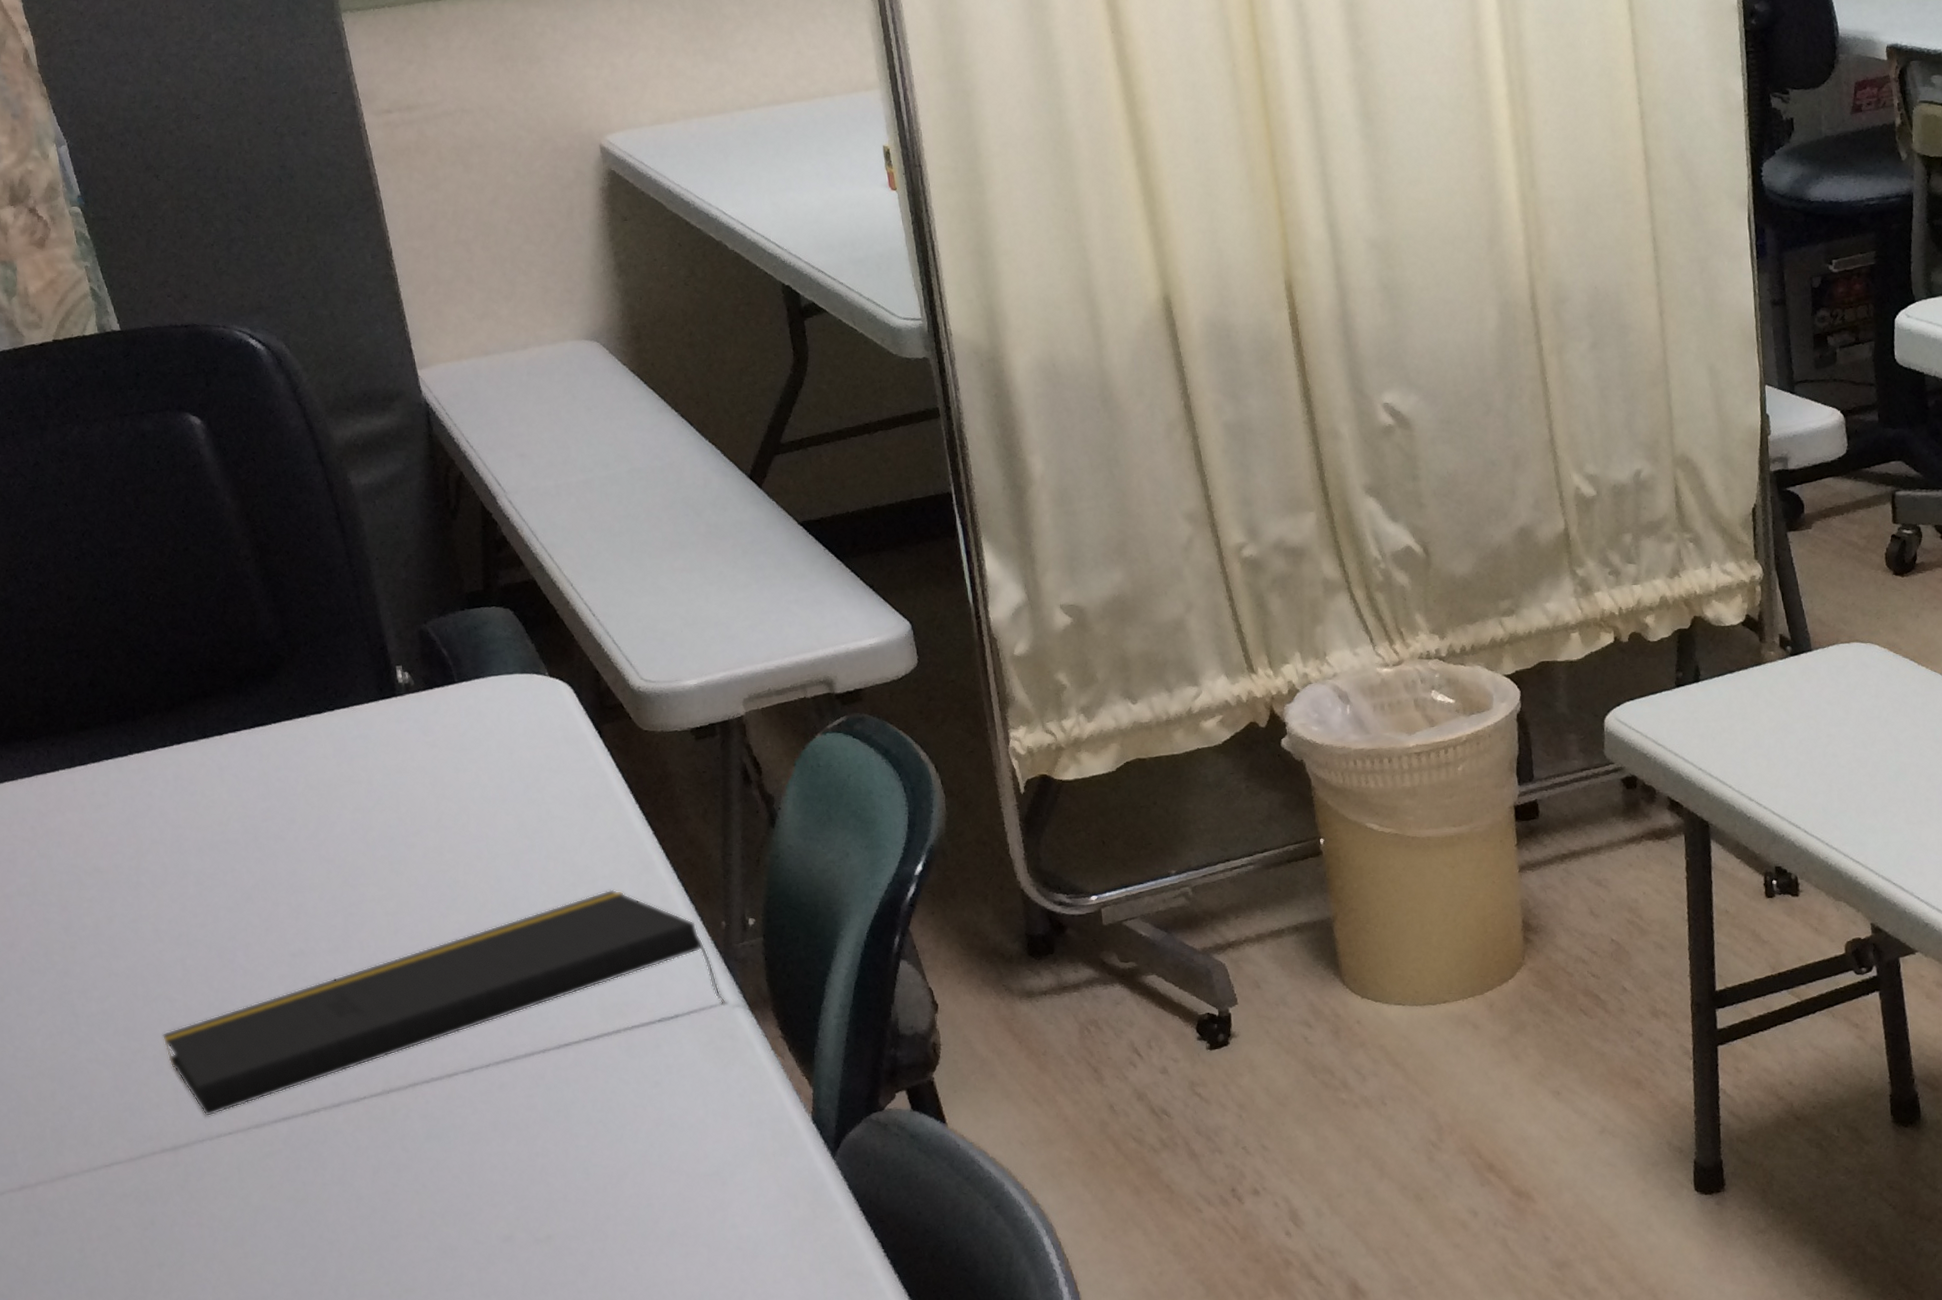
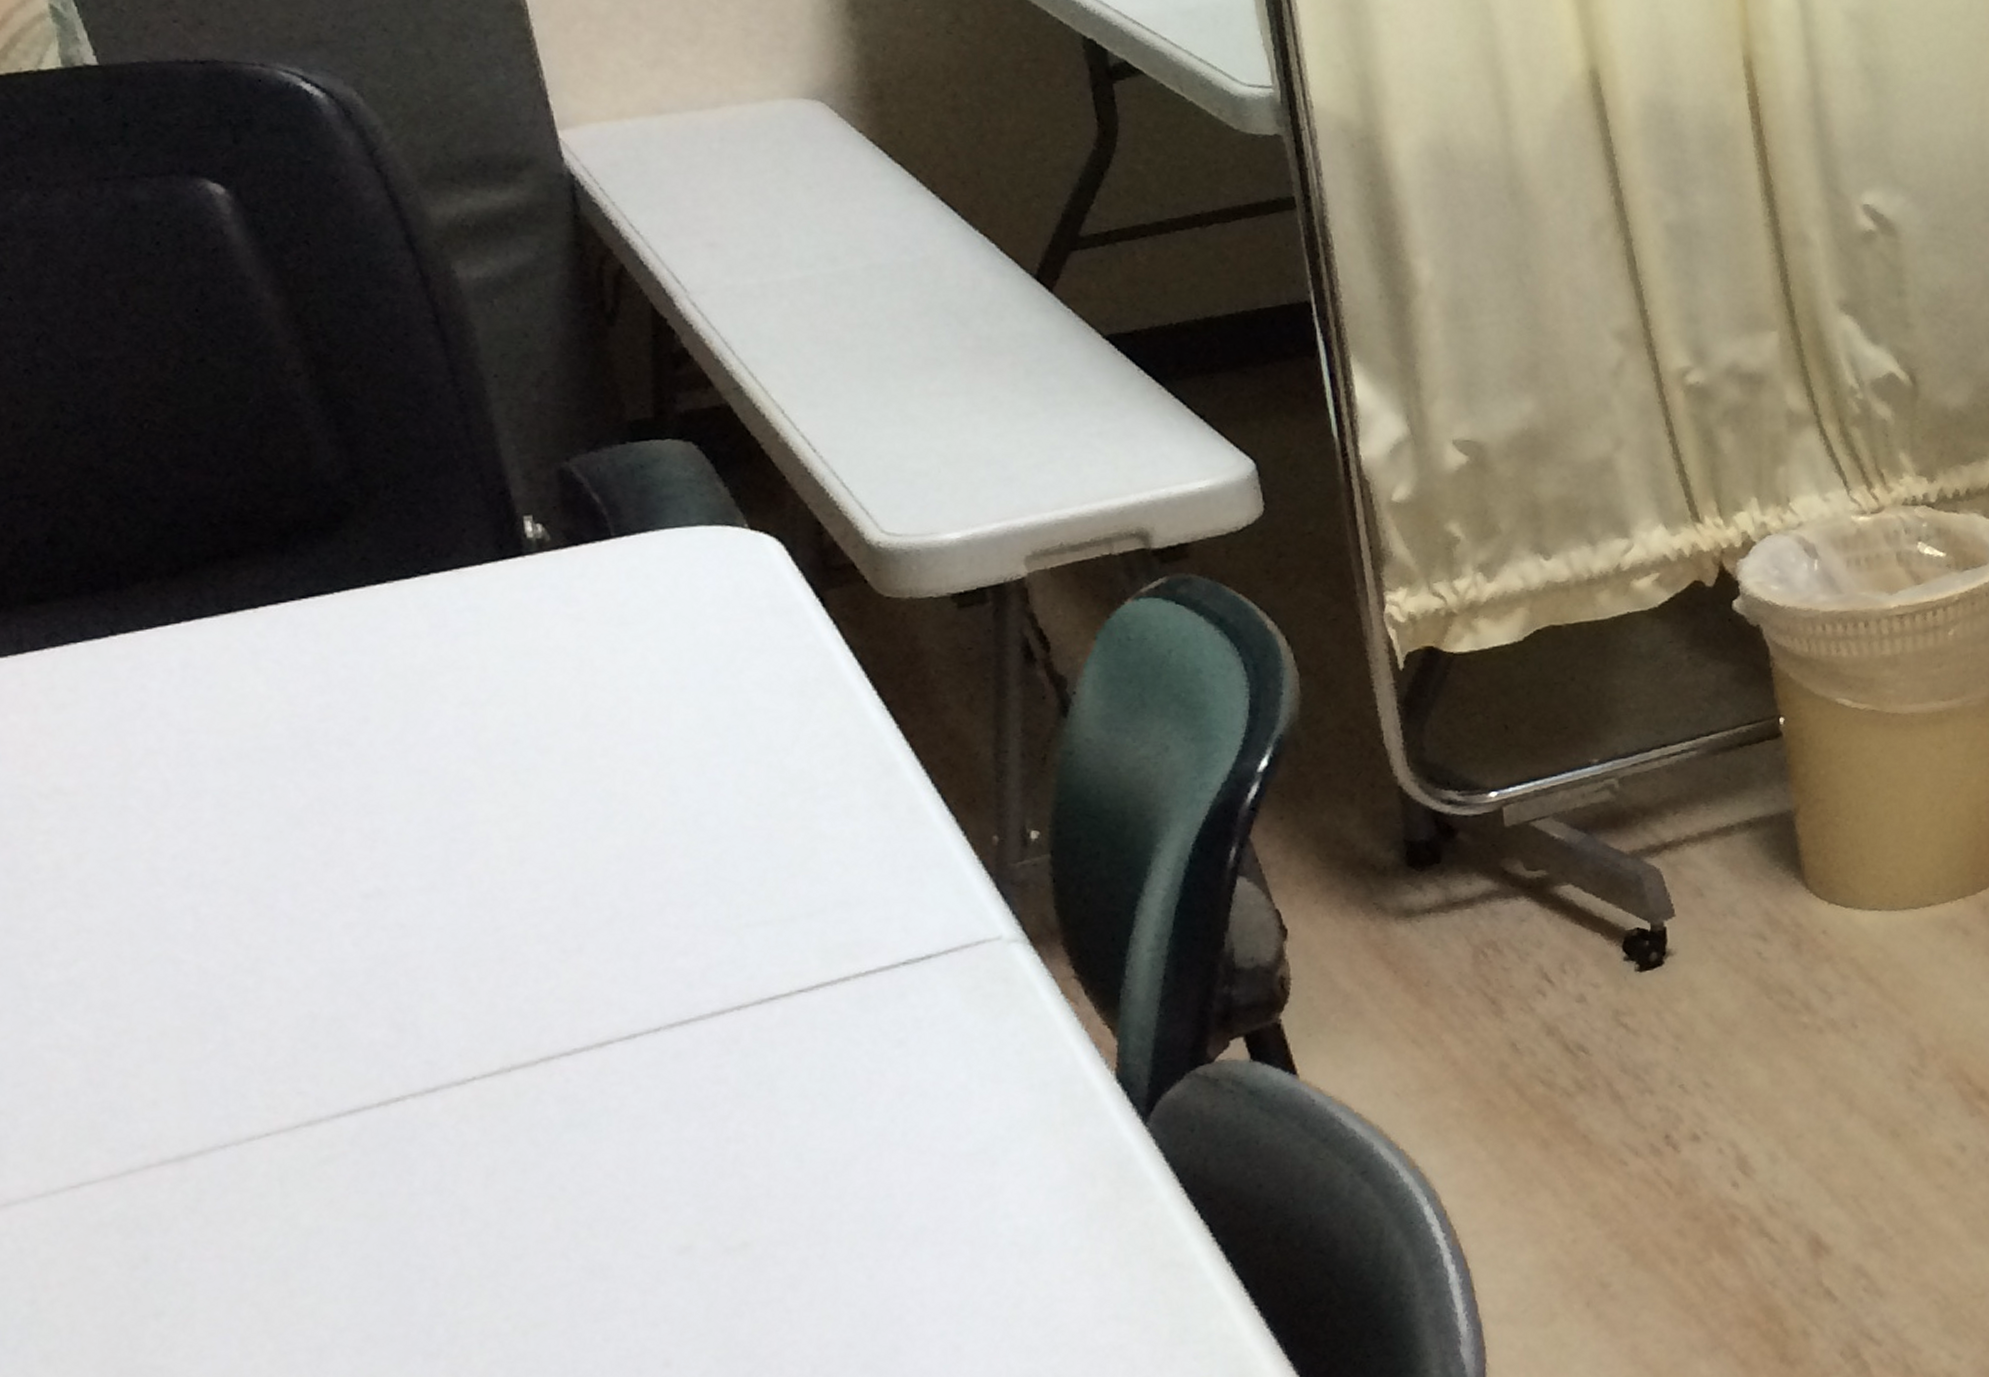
notepad: present [162,889,725,1116] -> none [161,799,997,1114]

